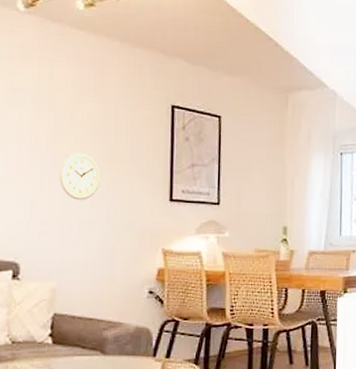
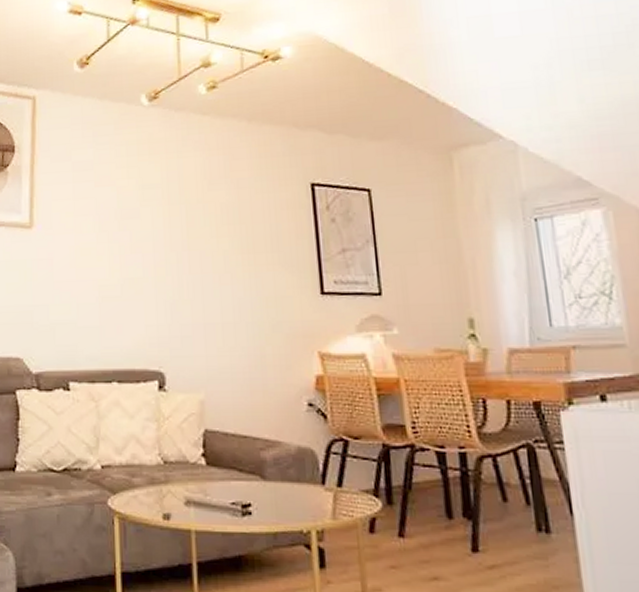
wall clock: present [60,152,101,200] -> none [197,245,241,300]

